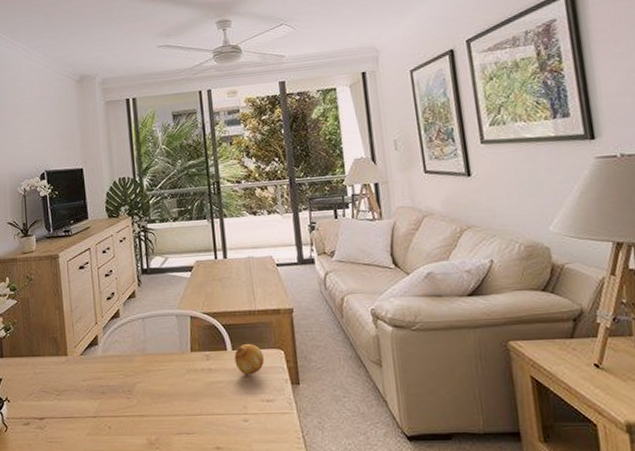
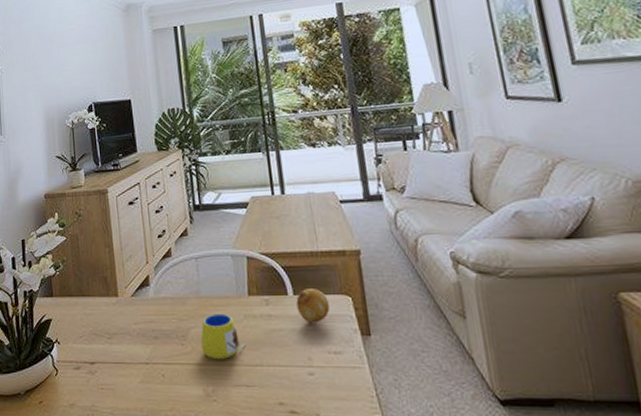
mug: none [145,368,188,412] -> present [200,313,247,360]

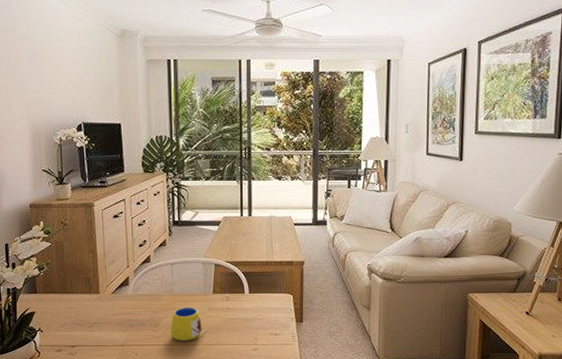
fruit: present [296,289,330,323] -> none [251,289,275,314]

